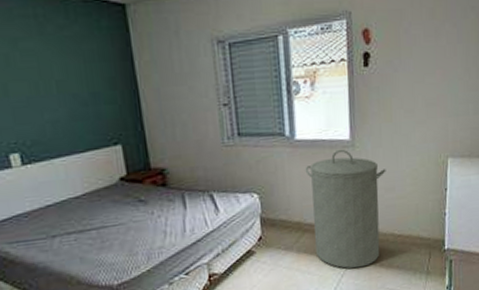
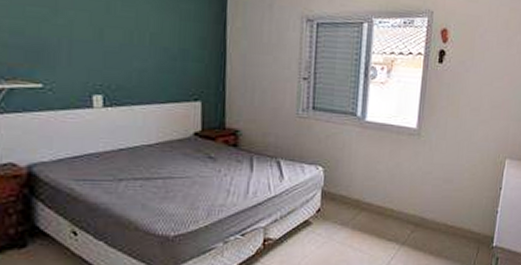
laundry hamper: present [305,149,386,269] -> none [369,136,447,253]

